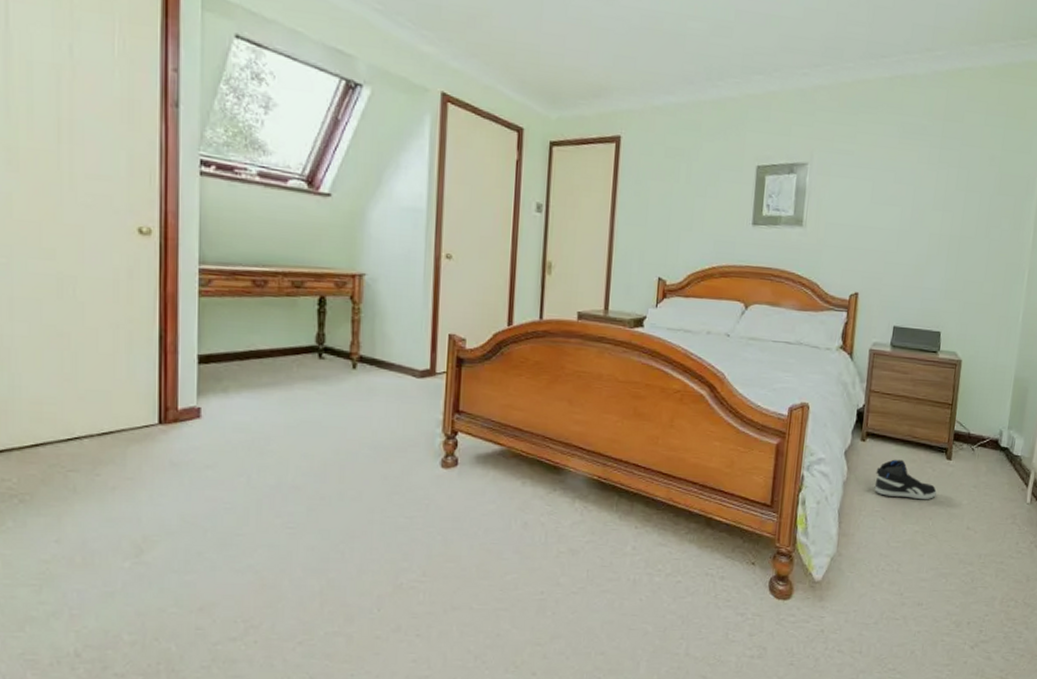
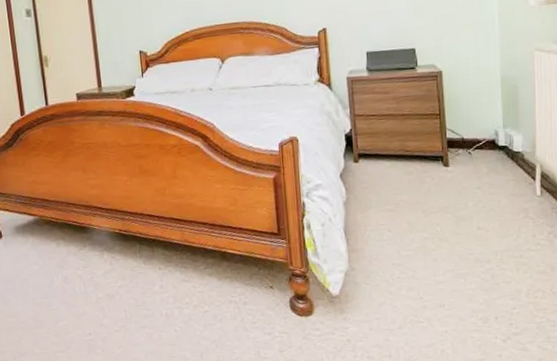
sneaker: present [874,459,937,500] -> none [374,173,439,210]

